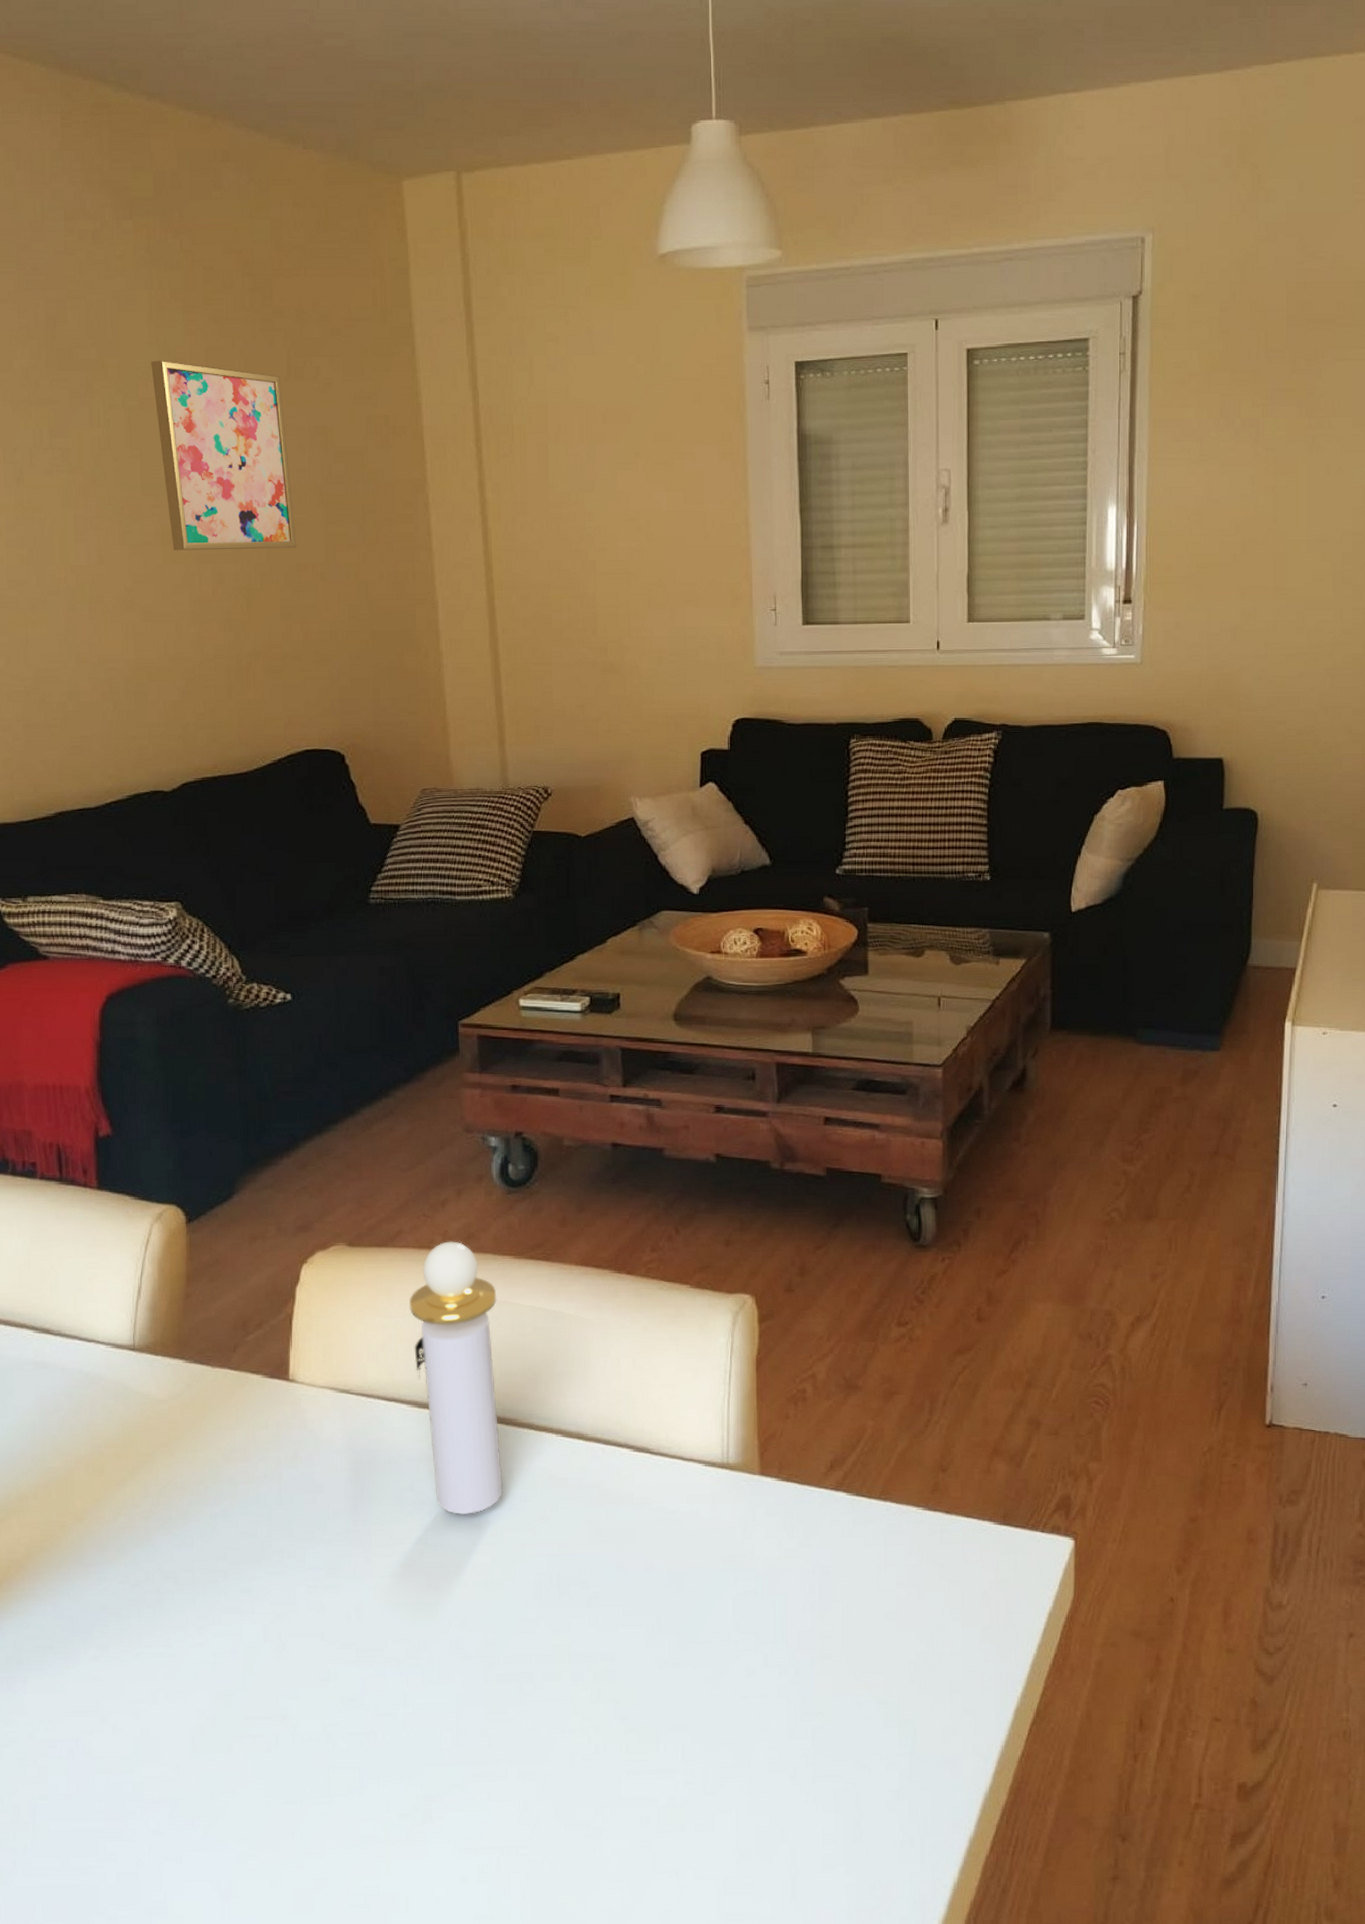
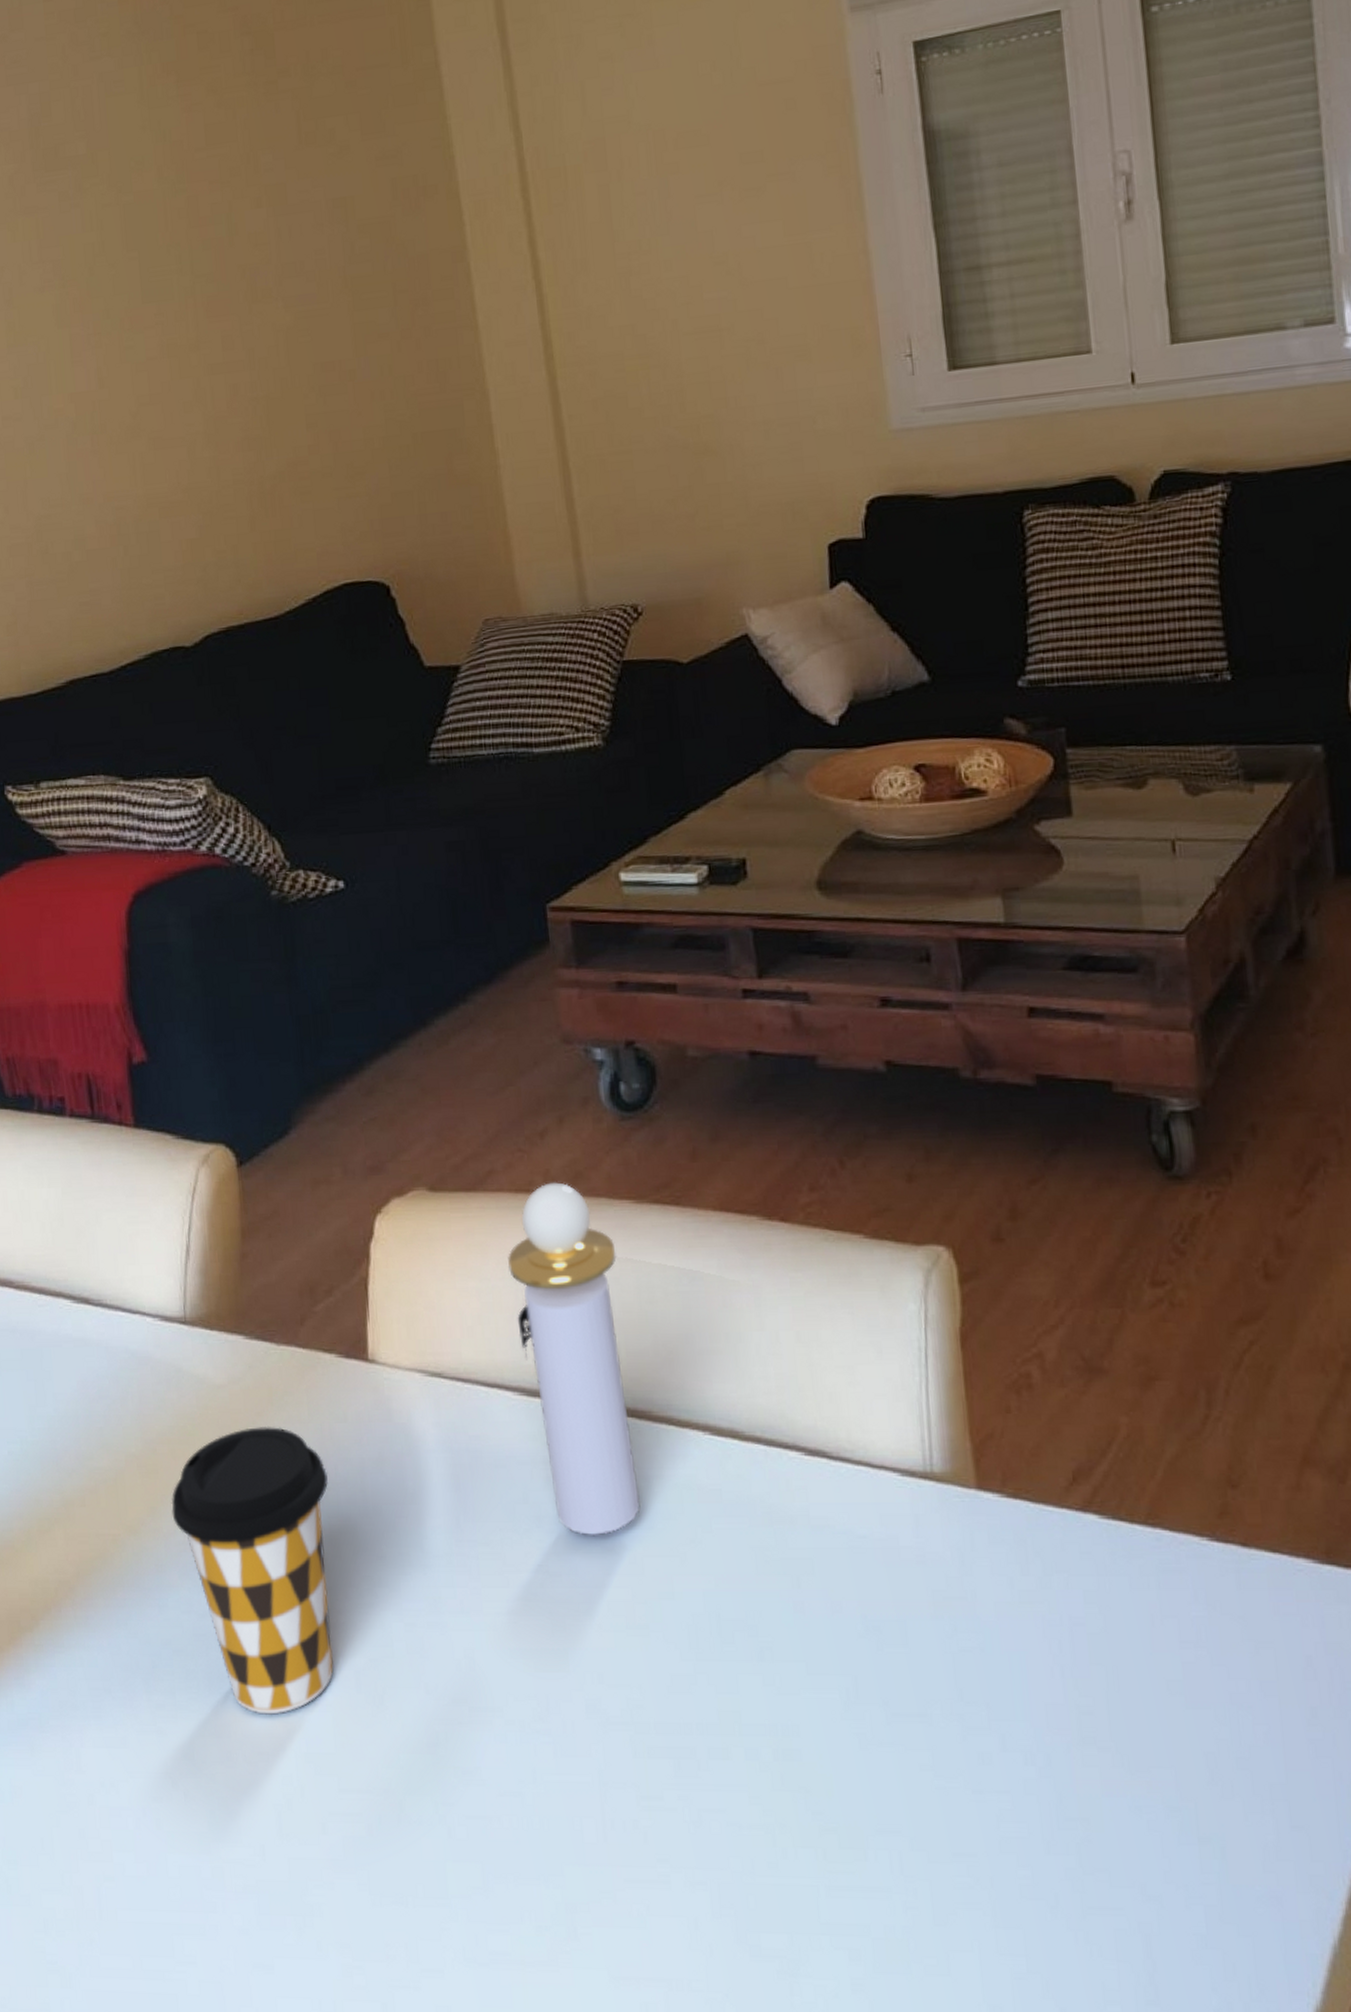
coffee cup: none [113,1432,249,1661] -> present [171,1426,334,1715]
wall art: present [151,361,297,551] -> none [145,144,320,363]

